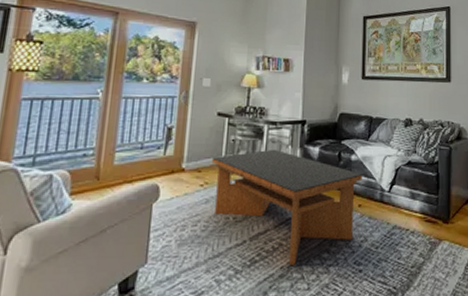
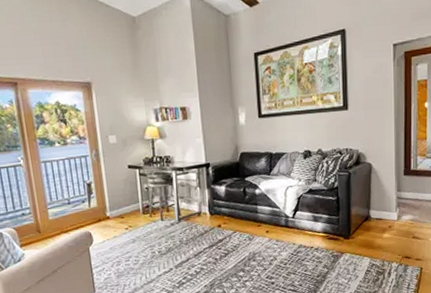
coffee table: present [211,149,362,265] -> none [130,191,267,284]

